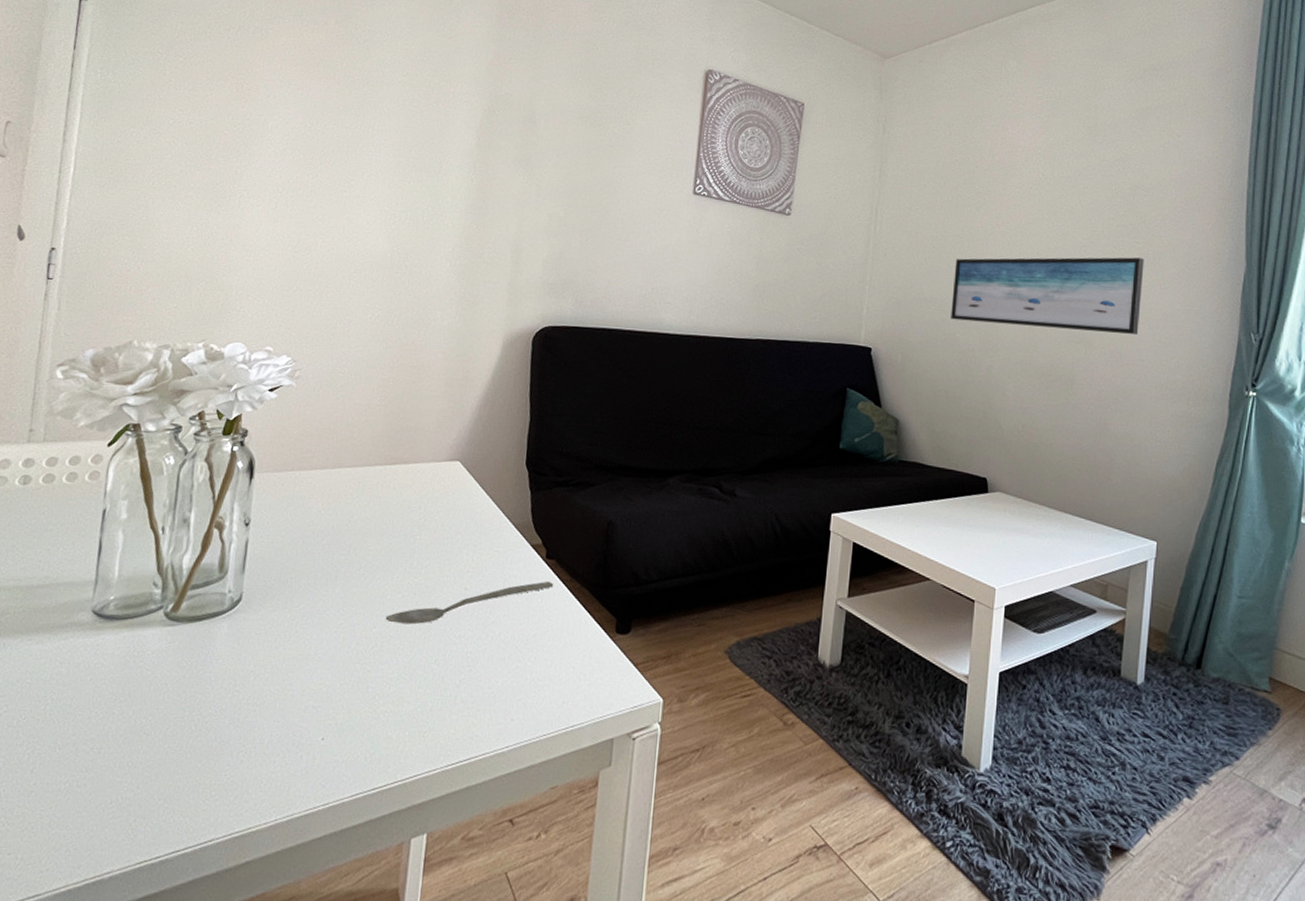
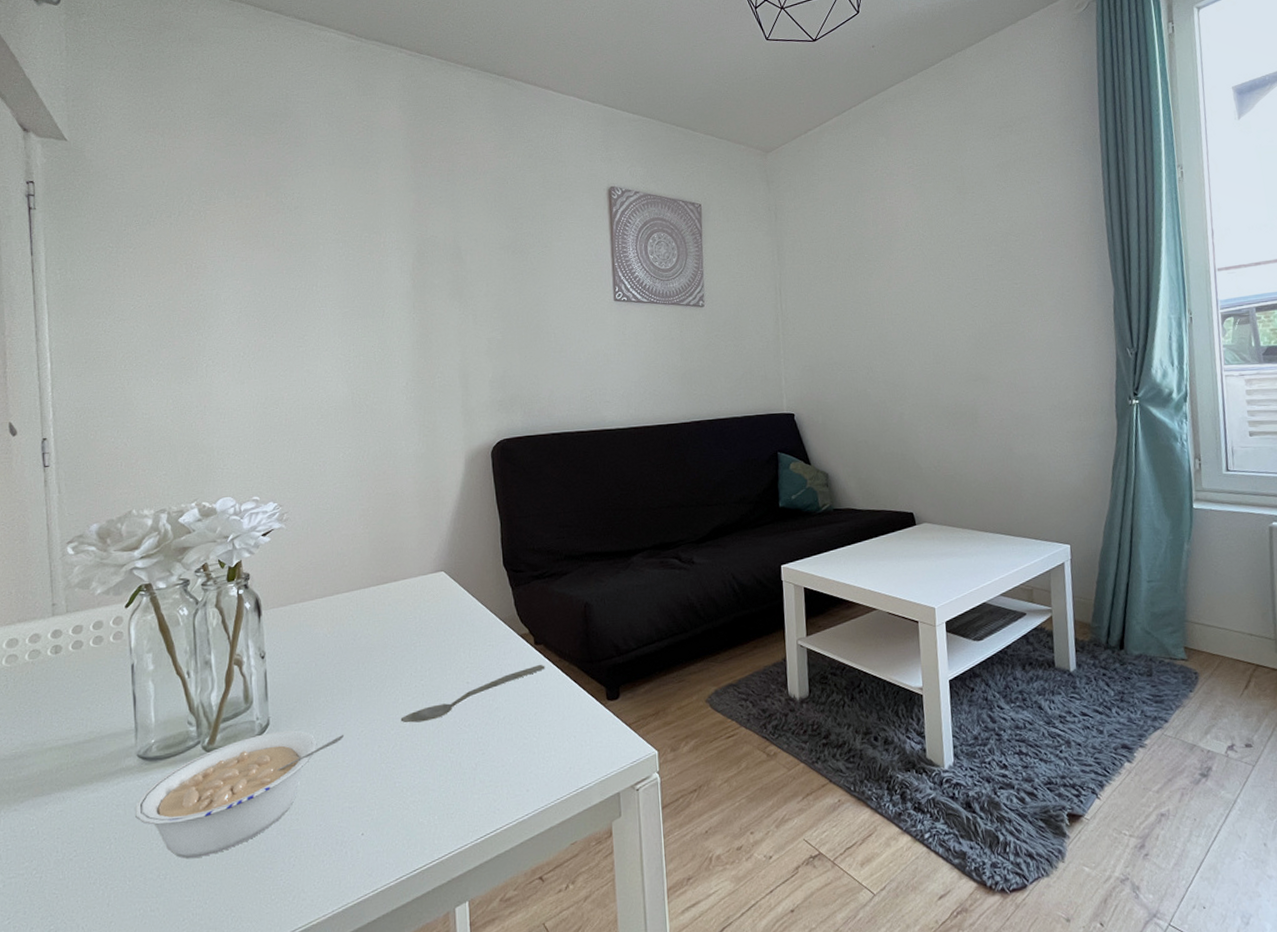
legume: none [78,608,322,735] -> present [134,730,345,858]
wall art: present [951,257,1144,334] -> none [857,297,1028,377]

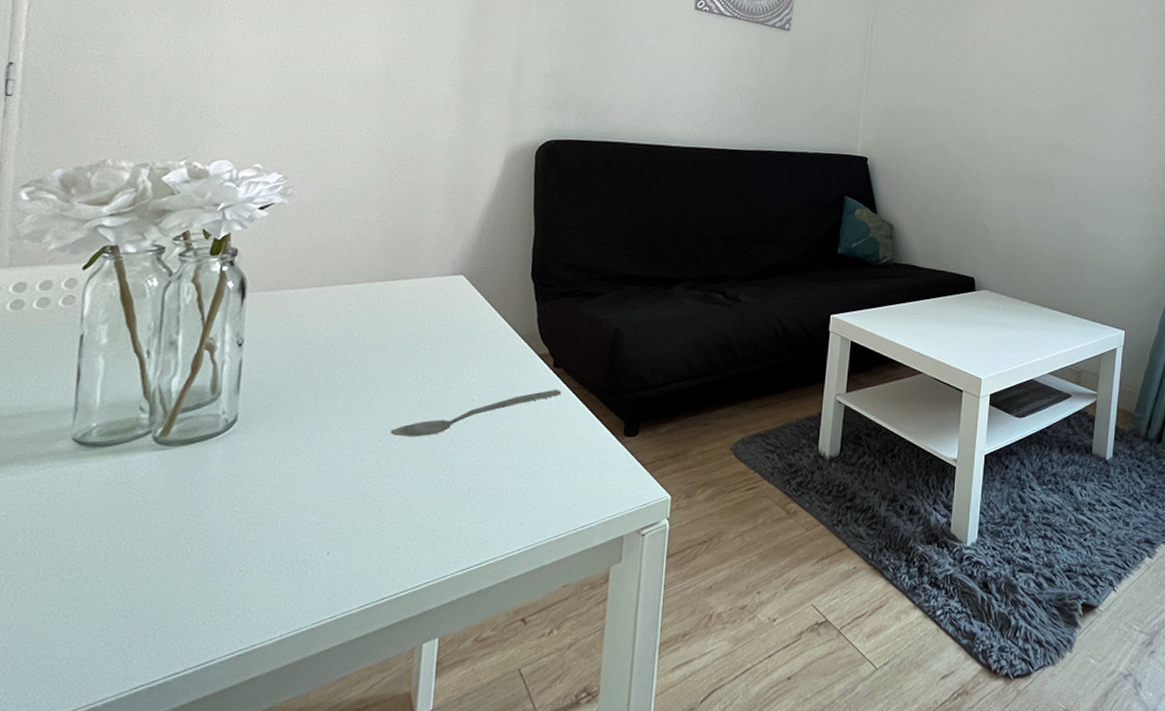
legume: present [134,730,345,858] -> none [60,429,323,561]

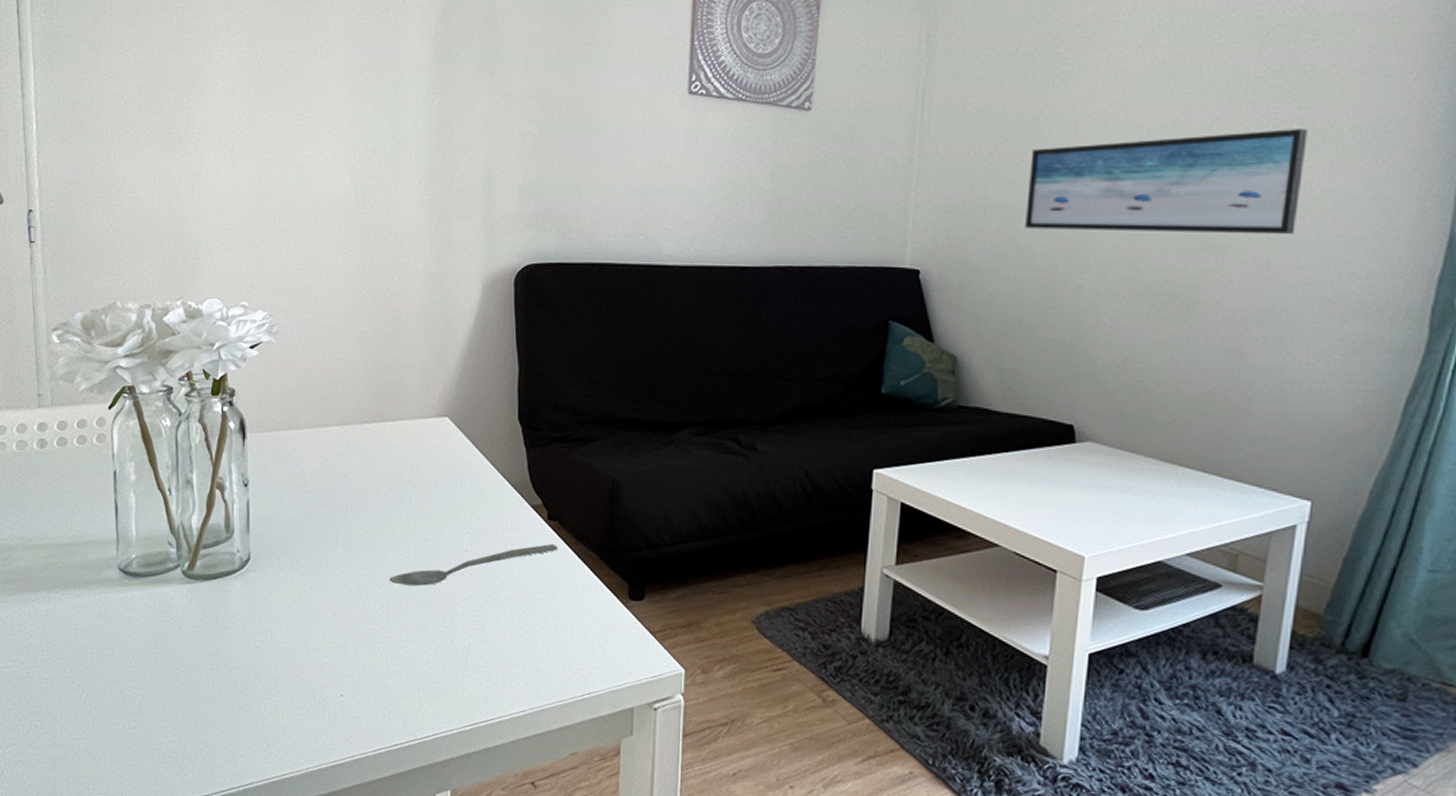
wall art: none [941,70,1117,142] -> present [1025,129,1308,234]

